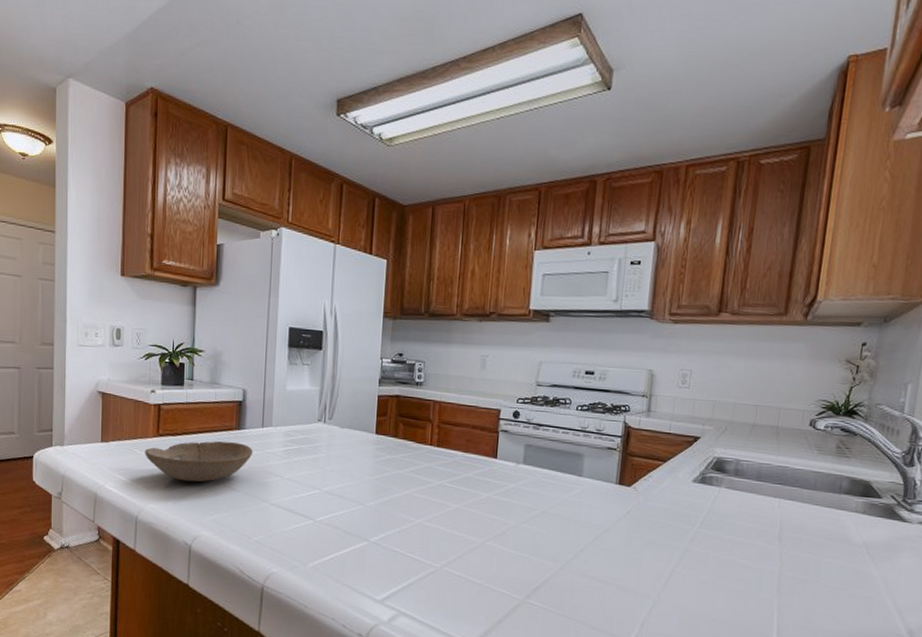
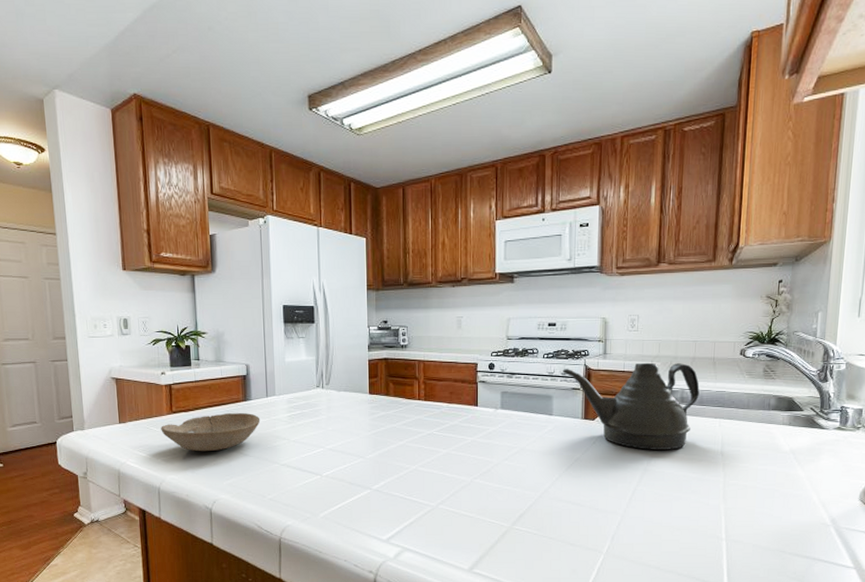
teapot: none [597,424,758,530] -> present [562,362,700,450]

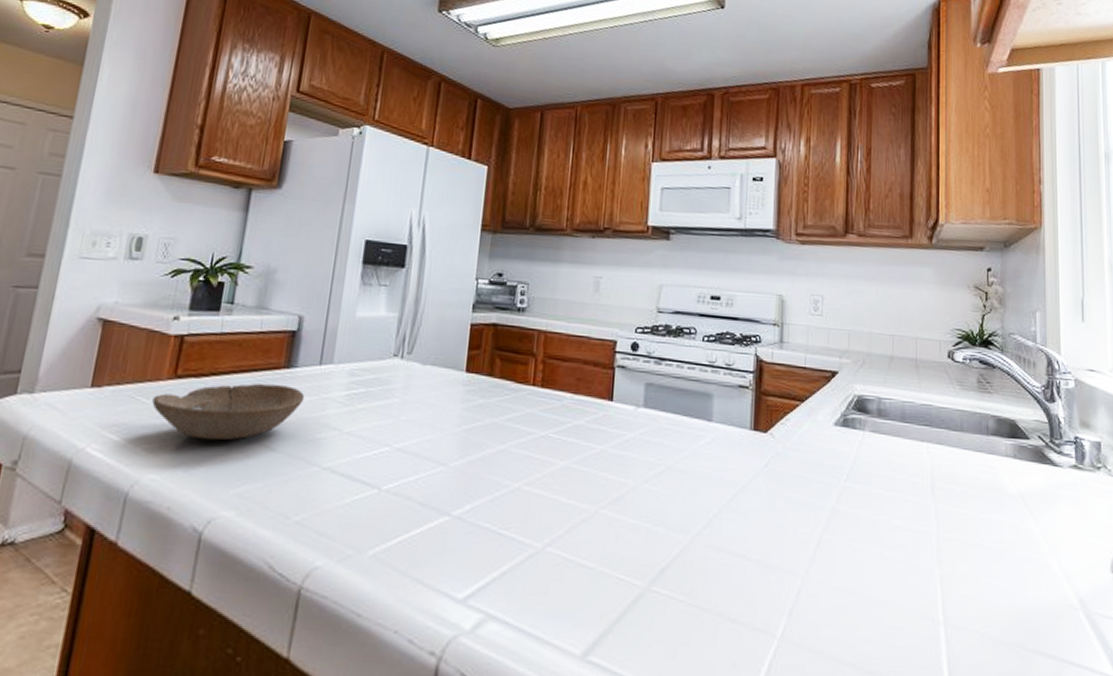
teapot: present [562,362,700,450] -> none [726,358,900,483]

